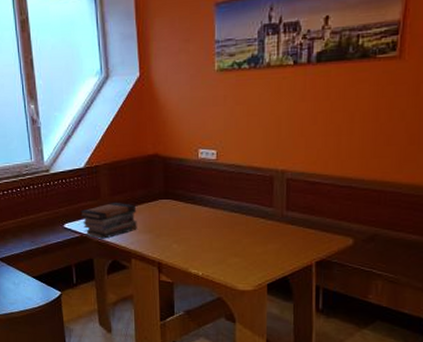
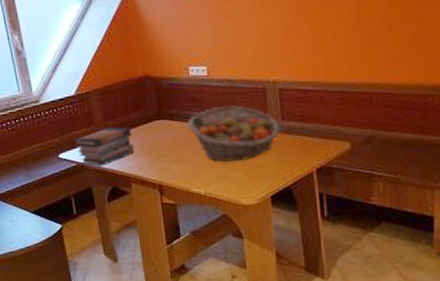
fruit basket: none [192,192,284,247] -> present [188,105,281,163]

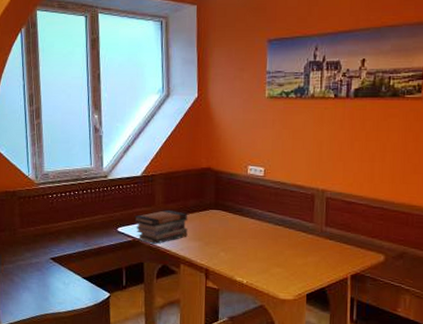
fruit basket: present [188,105,281,163] -> none [240,206,323,258]

